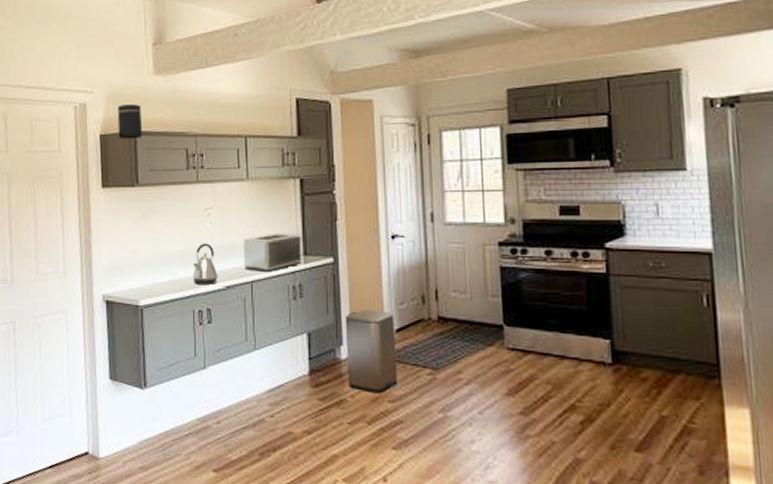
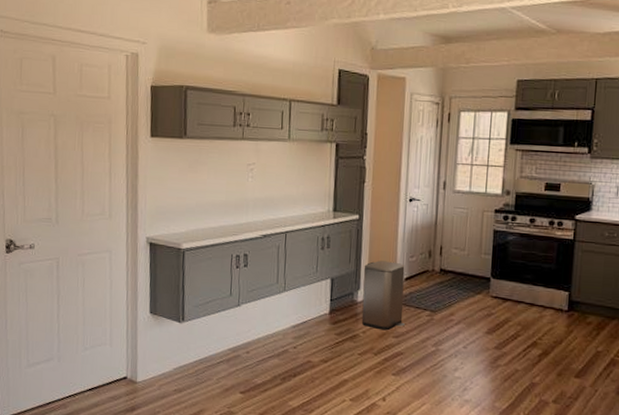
cylinder: present [117,104,142,139] -> none [169,58,193,93]
kettle: present [192,243,218,286] -> none [232,195,257,234]
toaster: present [244,233,301,273] -> none [280,190,333,225]

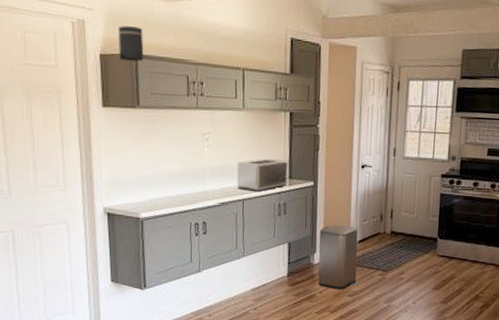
cylinder: none [169,58,193,93] -> present [118,26,144,62]
toaster: none [280,190,333,225] -> present [237,158,288,193]

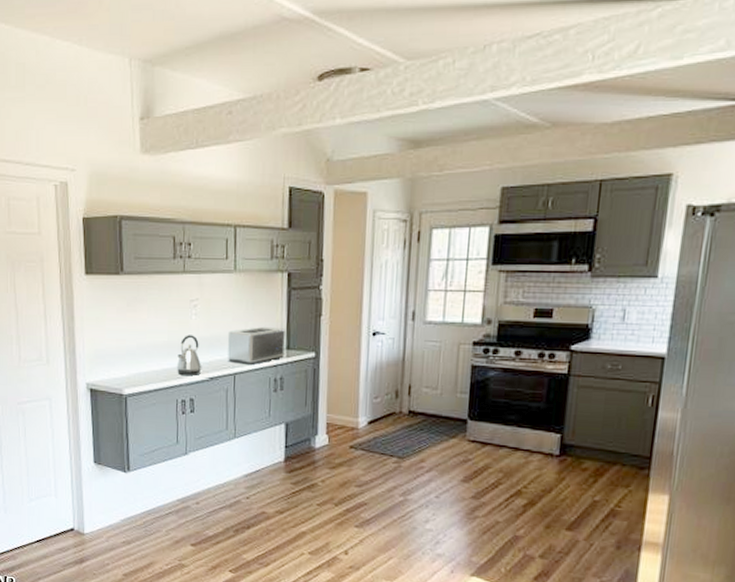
cylinder: present [118,26,144,62] -> none [101,186,128,223]
kettle: none [190,164,214,202] -> present [176,335,202,377]
pedal bin: present [318,225,360,290] -> none [320,403,370,479]

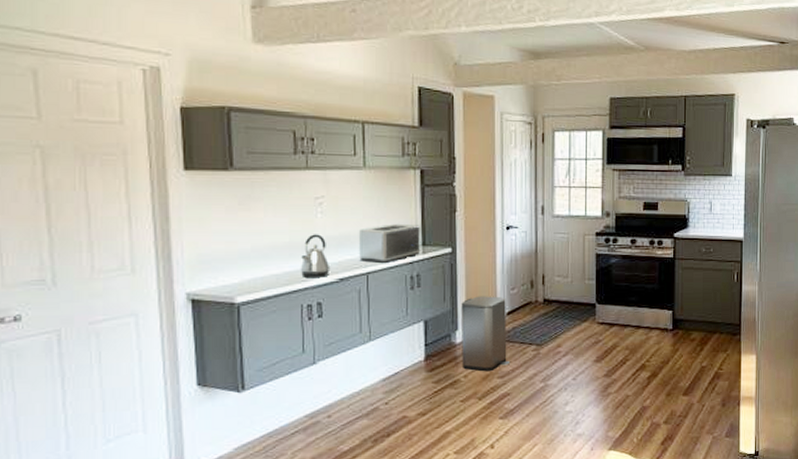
pedal bin: none [320,403,370,479] -> present [461,296,511,372]

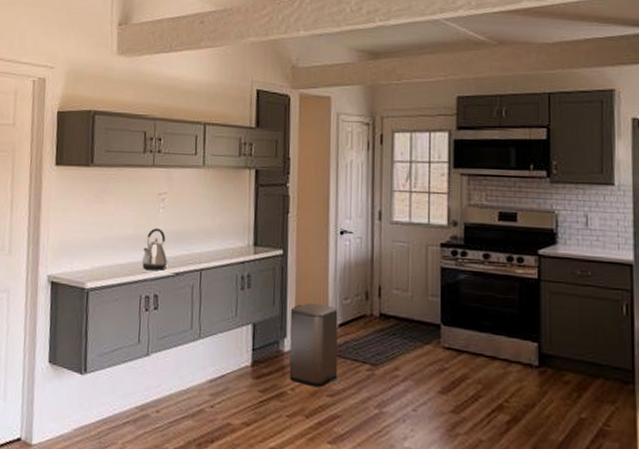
toaster: present [359,223,420,264] -> none [194,222,253,262]

